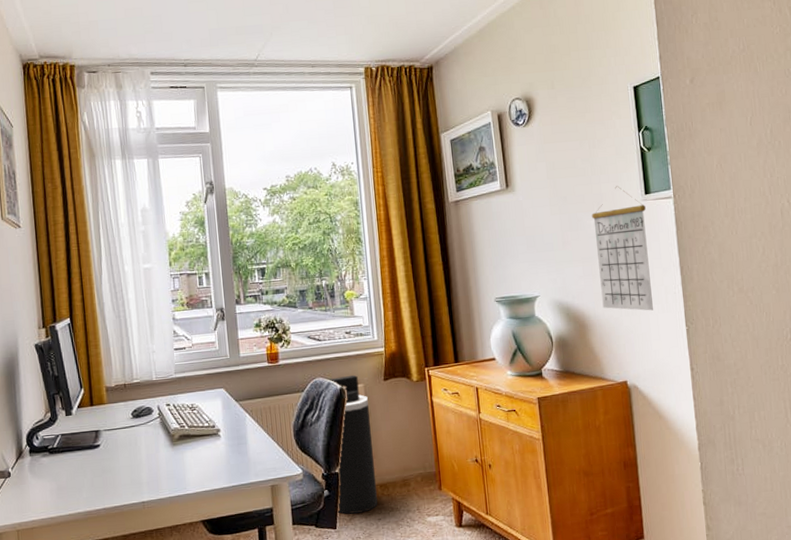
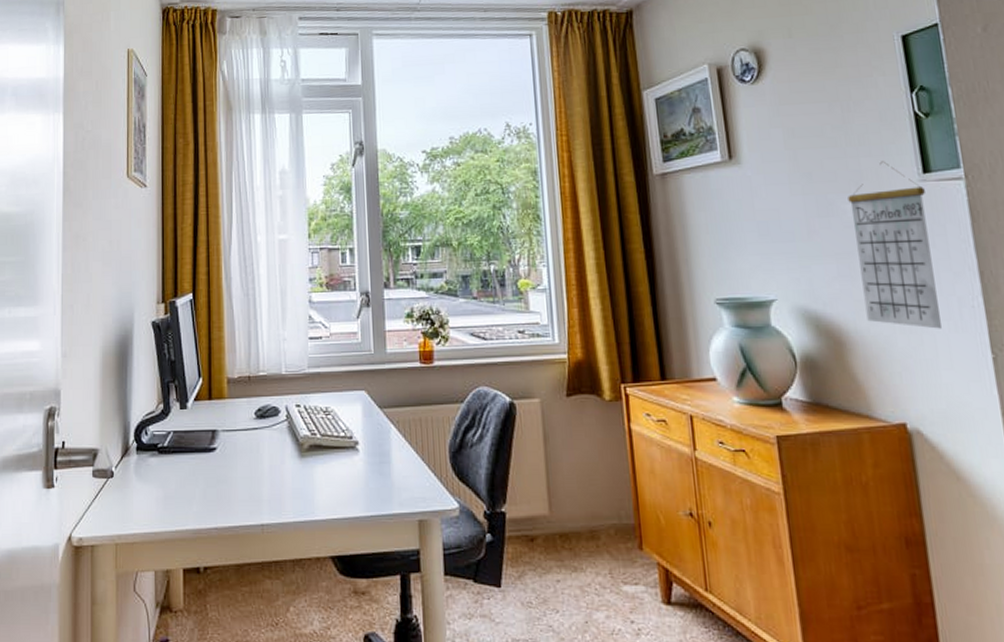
trash can: present [329,374,378,515] -> none [496,386,557,569]

